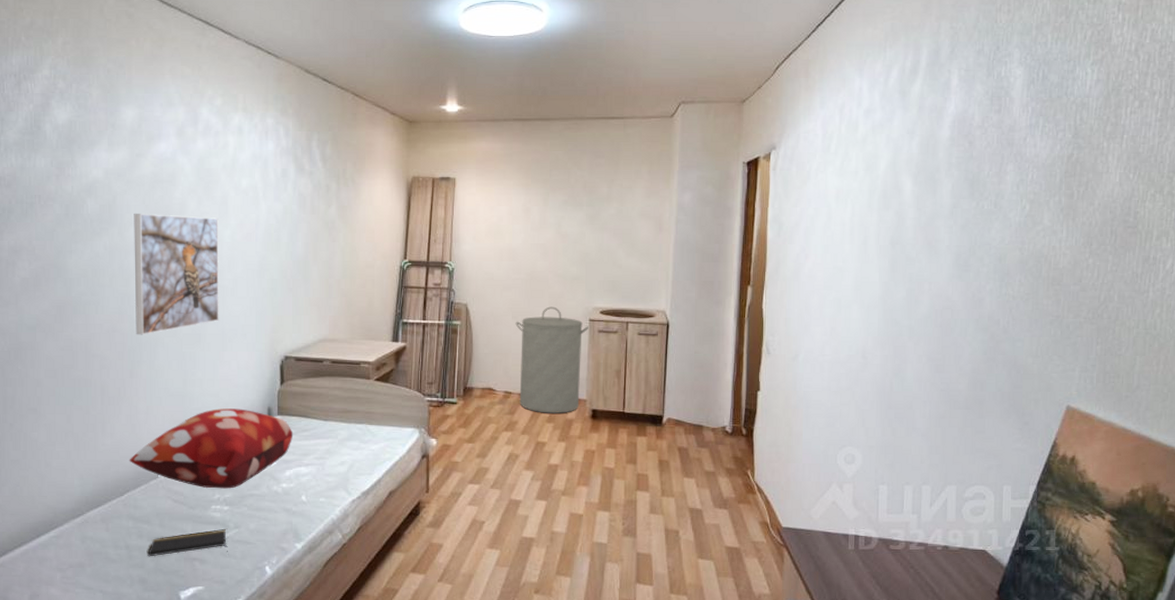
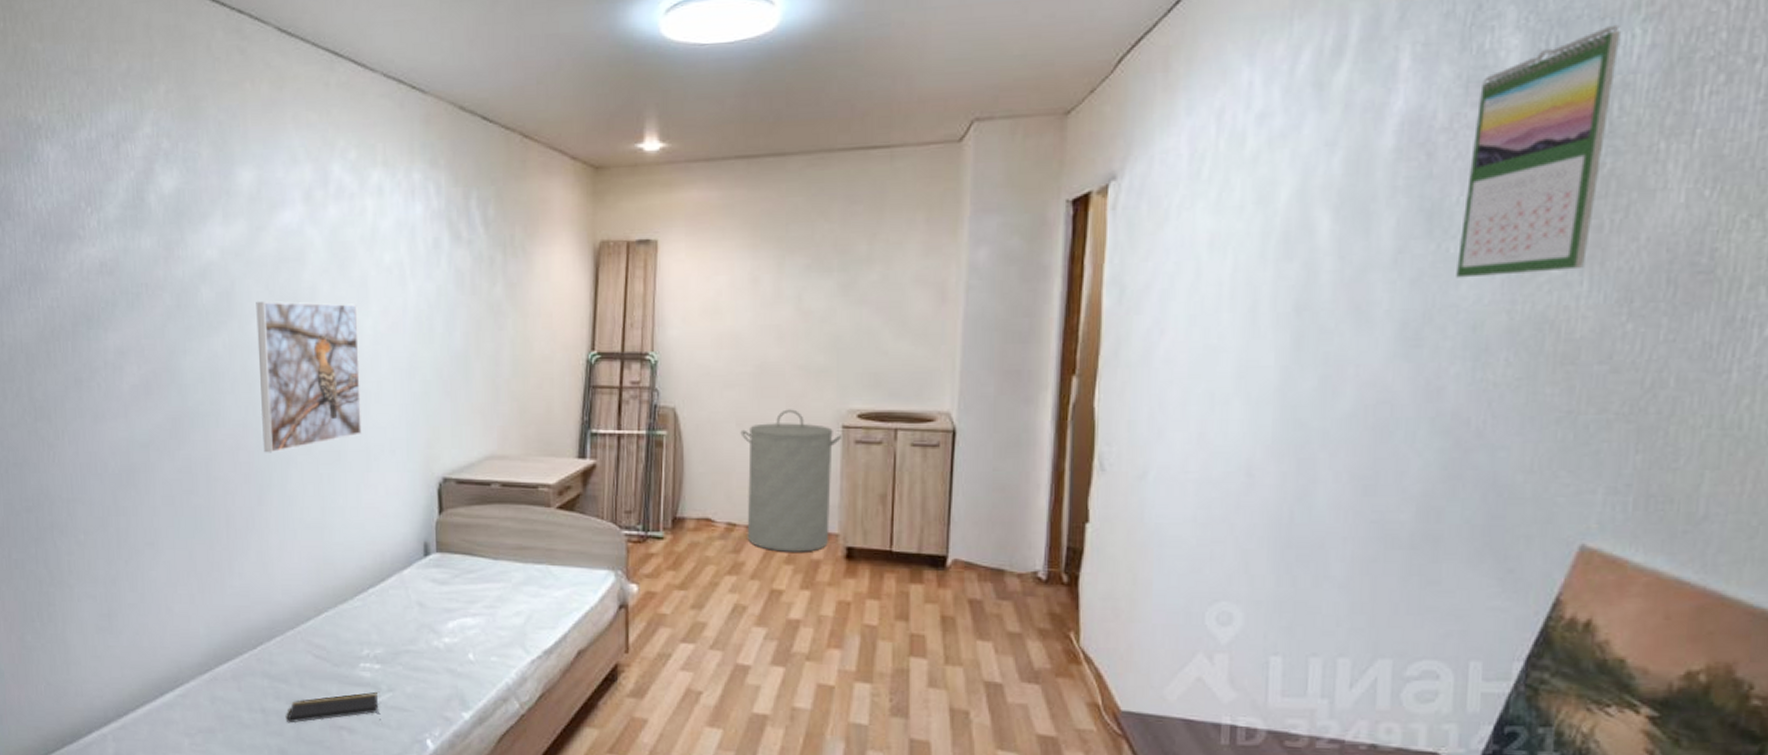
decorative pillow: present [129,408,294,489] -> none [261,543,456,643]
calendar: none [989,65,1079,226] -> present [1456,24,1620,278]

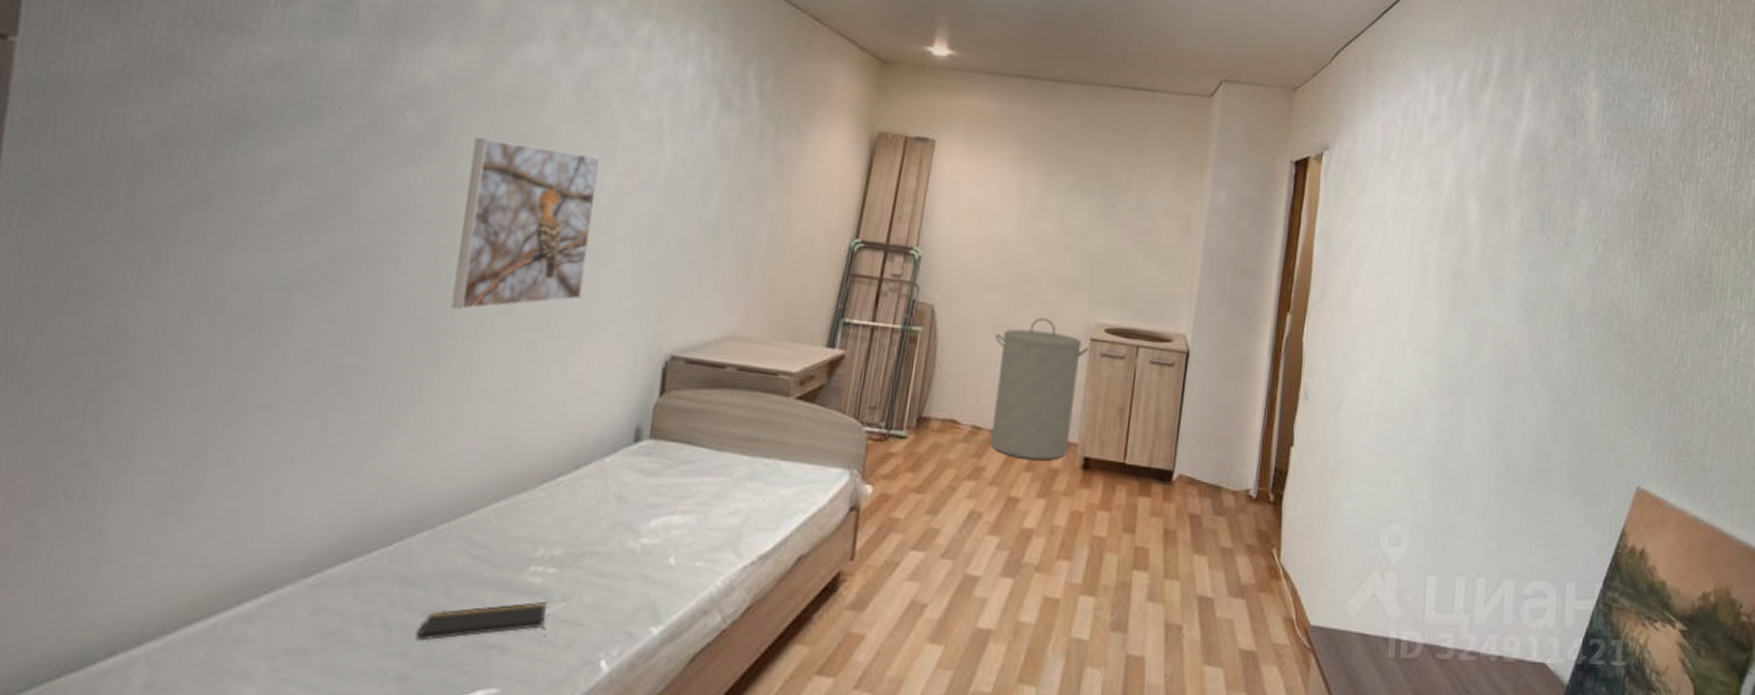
calendar: present [1456,24,1620,278] -> none [1559,95,1655,270]

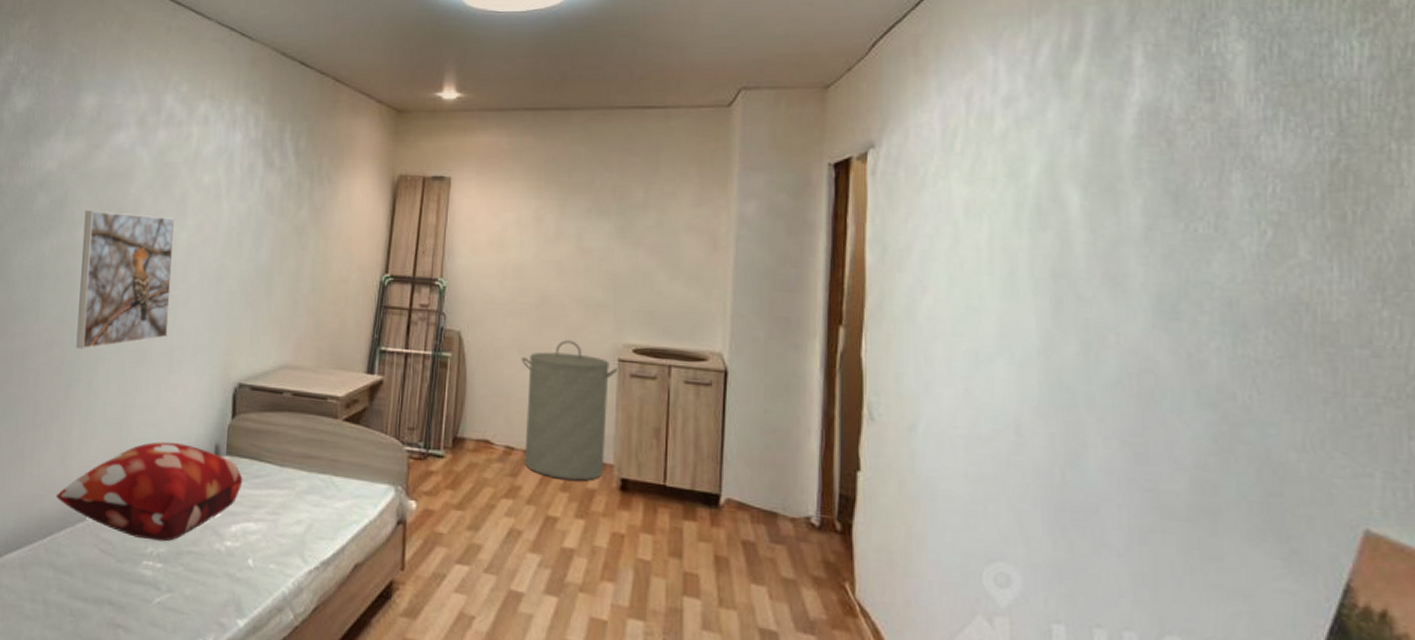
decorative pillow: none [409,423,670,542] -> present [55,441,243,542]
notepad: present [416,602,547,642] -> none [66,591,157,618]

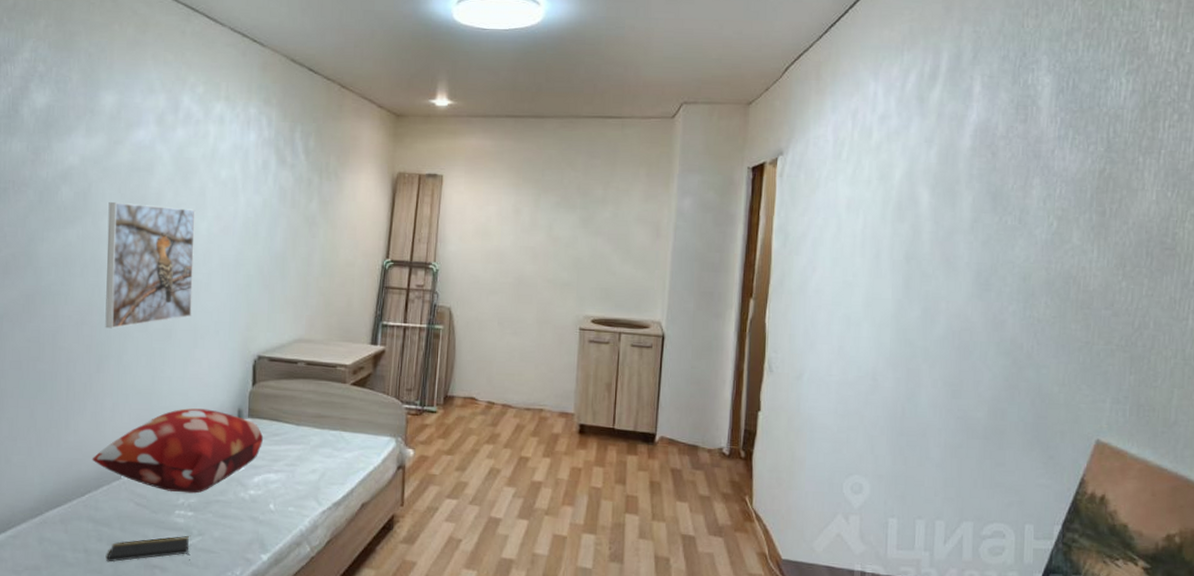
notepad: none [66,591,157,618] -> present [106,536,190,563]
laundry hamper: present [521,340,619,481] -> none [501,313,580,427]

